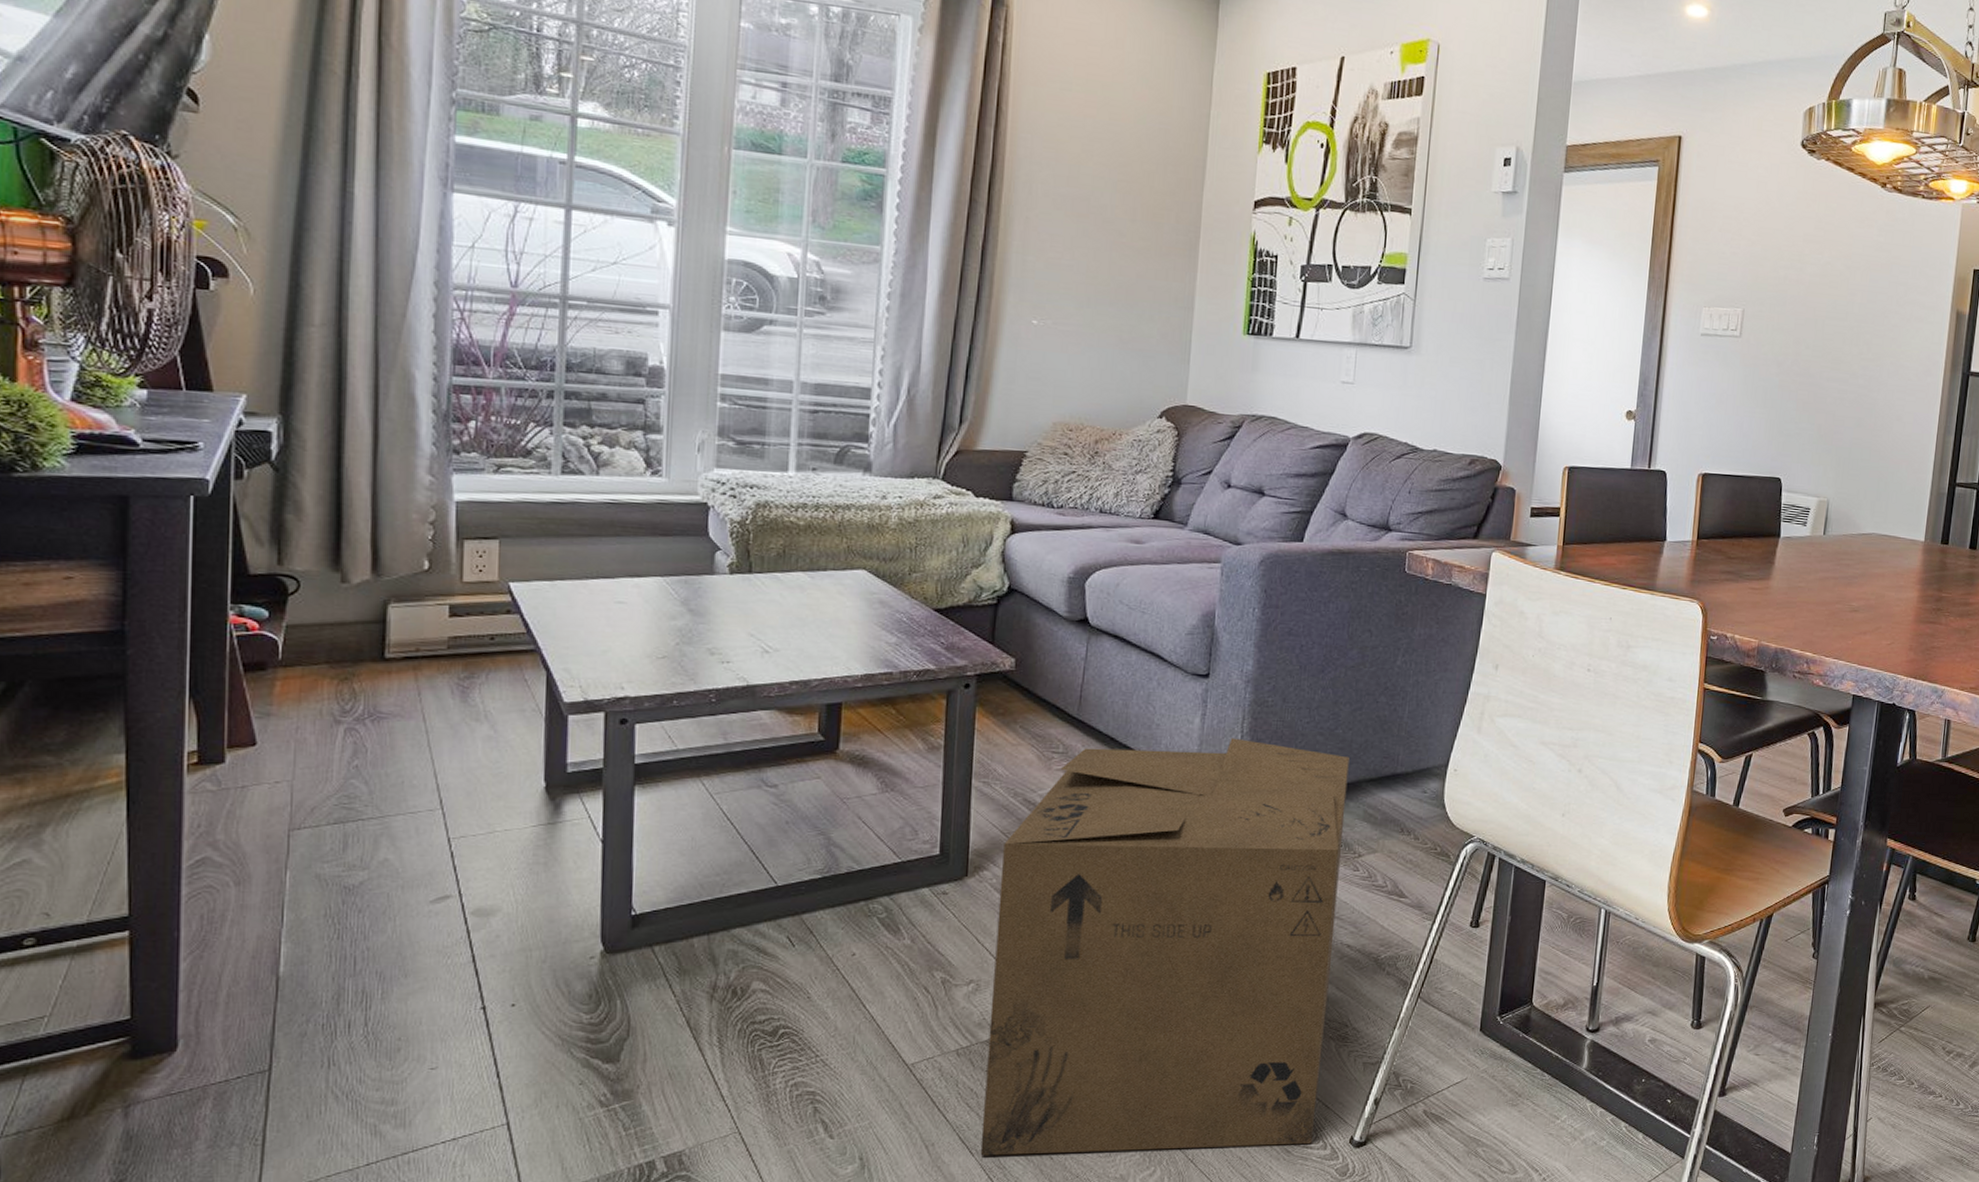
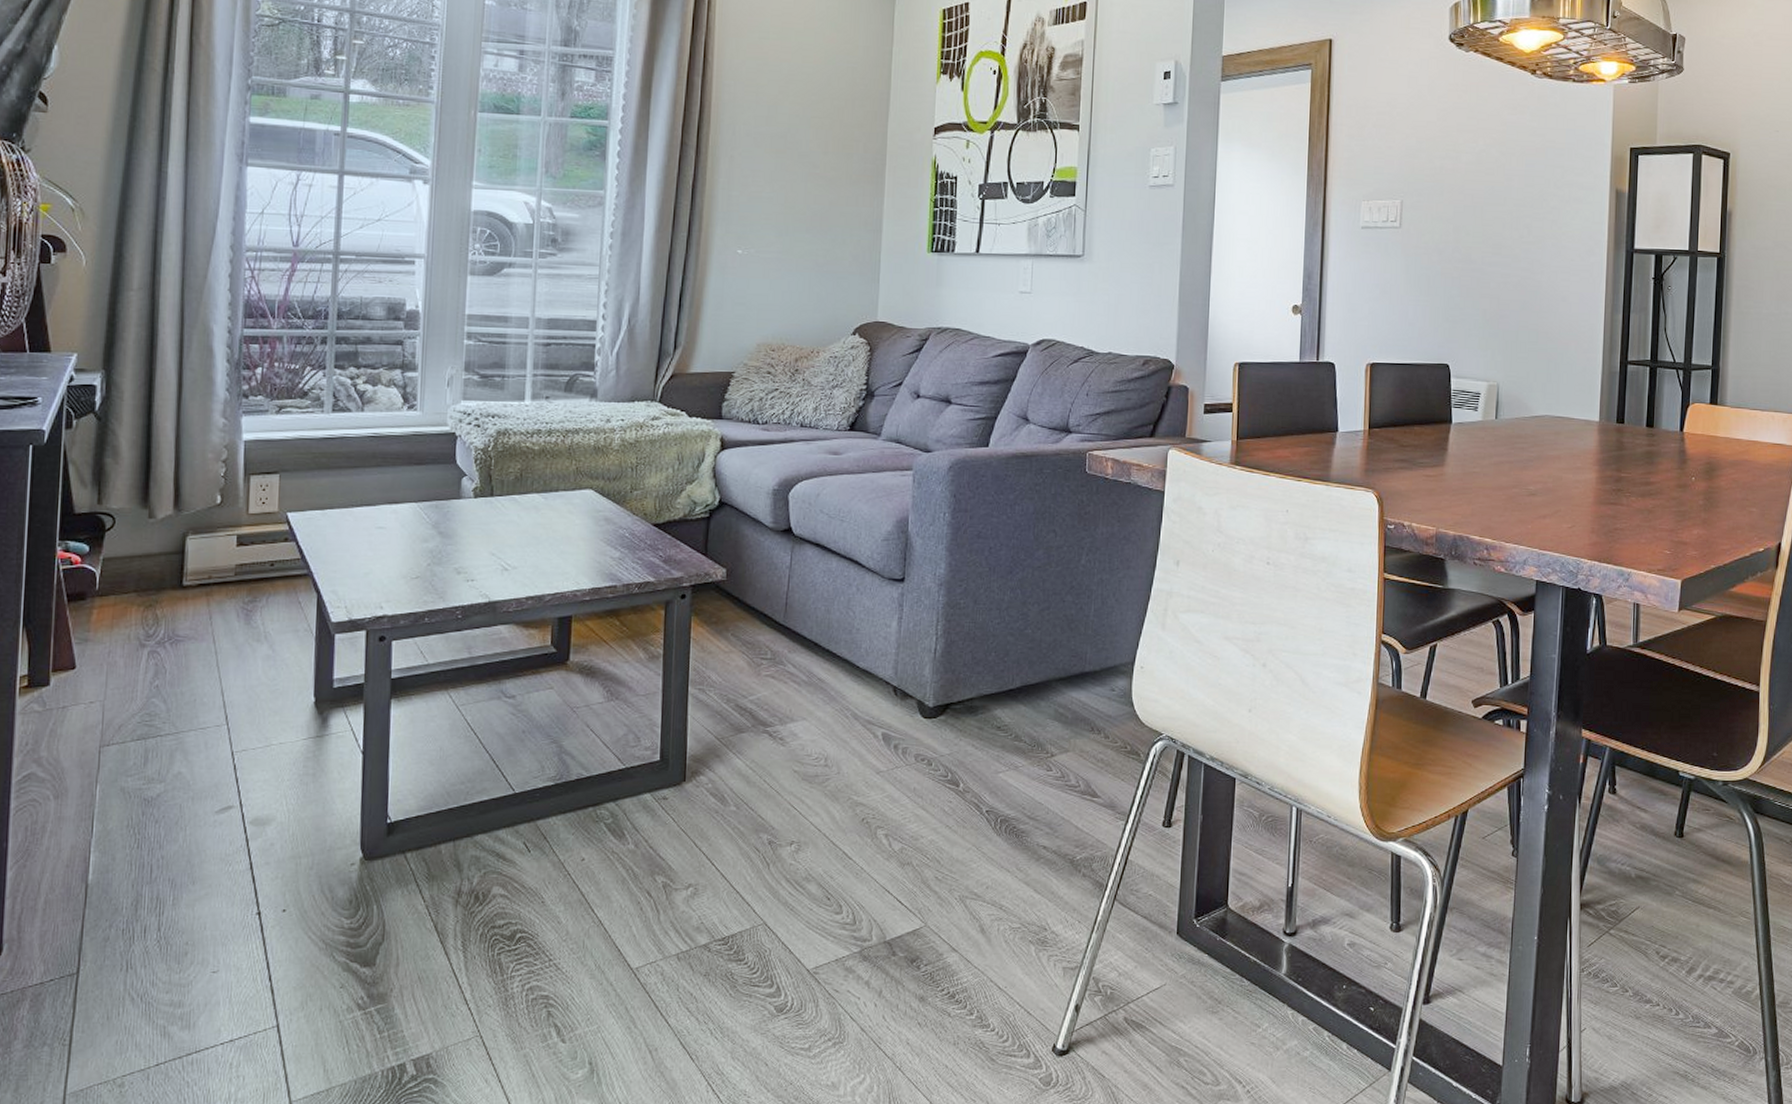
cardboard box: present [980,738,1350,1156] -> none [700,640,1039,1062]

